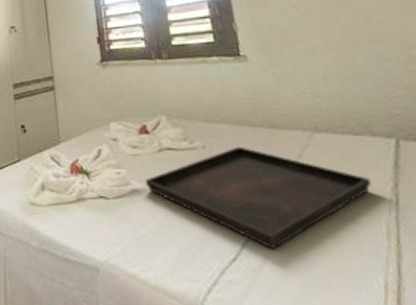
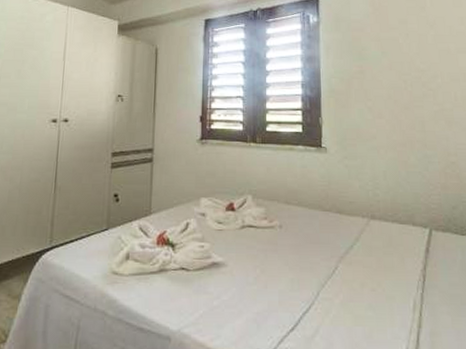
serving tray: present [145,146,371,249] -> none [225,227,407,320]

